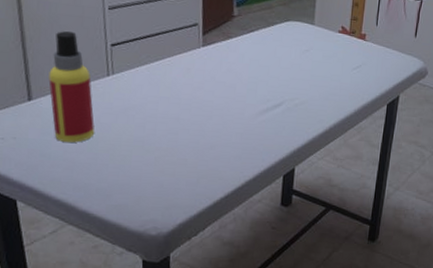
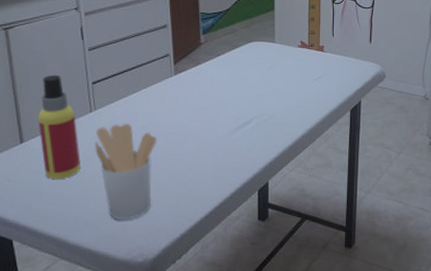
utensil holder: none [109,91,179,192] -> present [94,123,157,221]

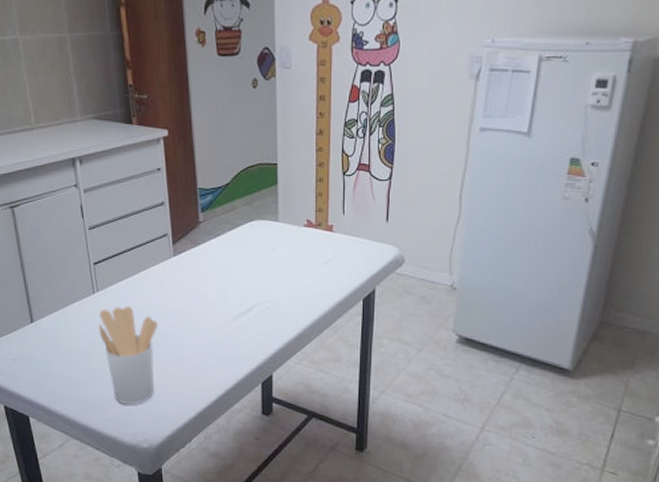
spray bottle: present [38,74,81,179] -> none [45,254,86,360]

